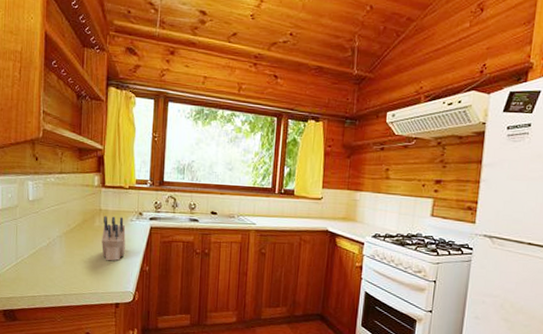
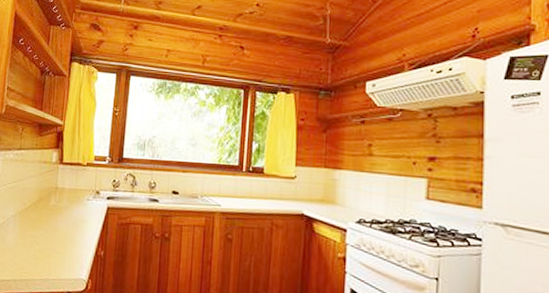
knife block: present [102,216,126,261] -> none [56,194,82,244]

